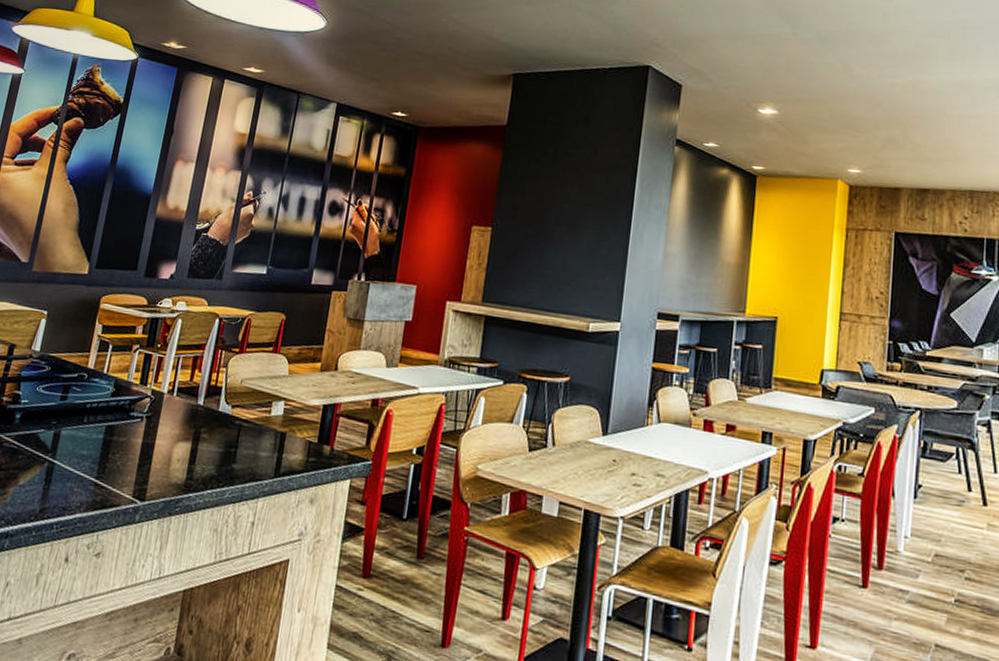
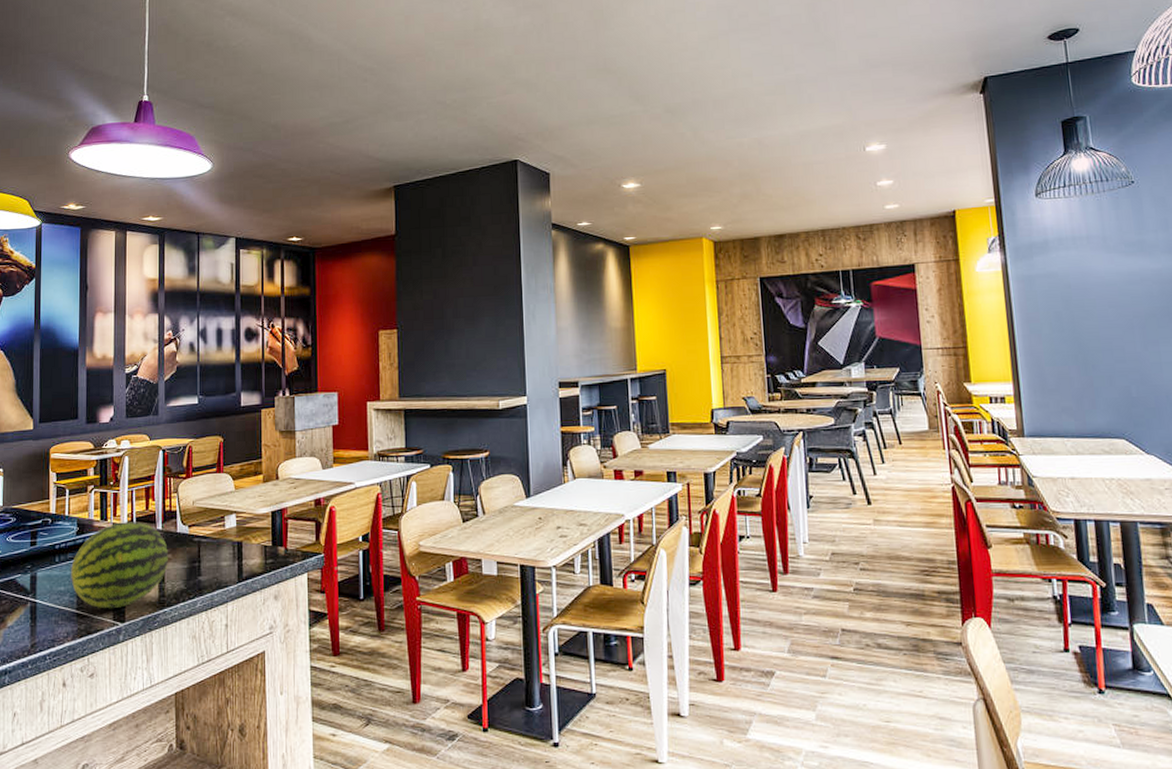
fruit: none [96,390,206,485] -> present [71,521,169,609]

